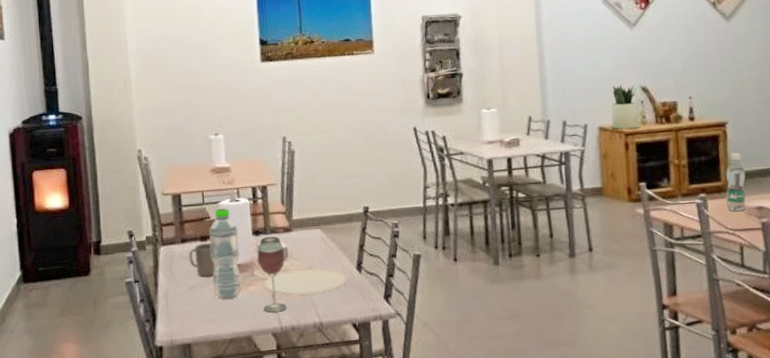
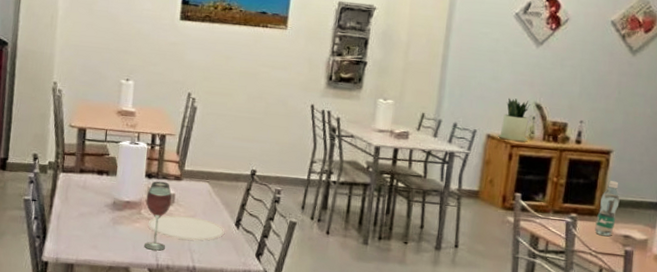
cup: present [189,243,216,277] -> none [84,177,107,208]
water bottle: present [209,208,242,299] -> none [101,148,133,231]

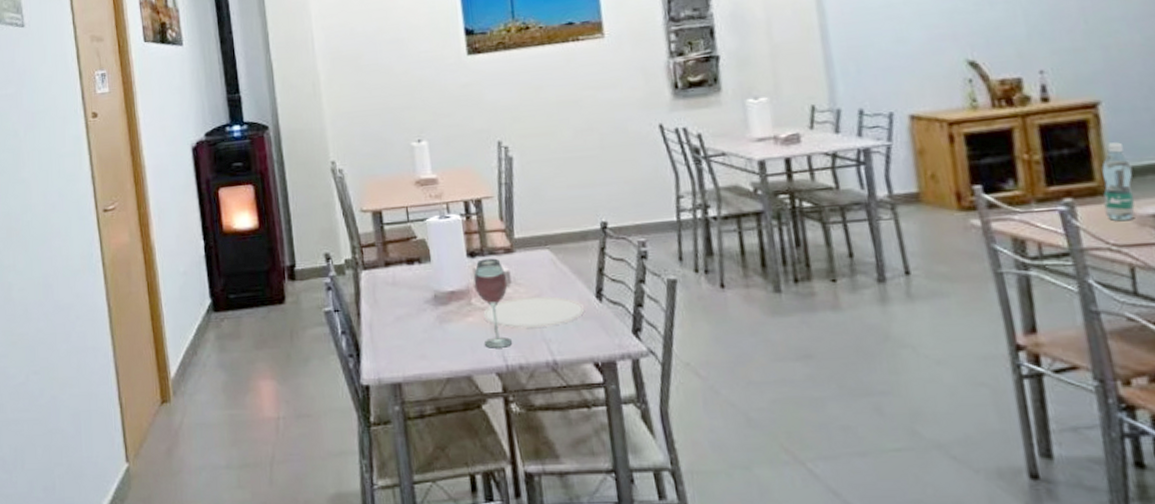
planter: present [497,98,530,142] -> none [924,60,971,118]

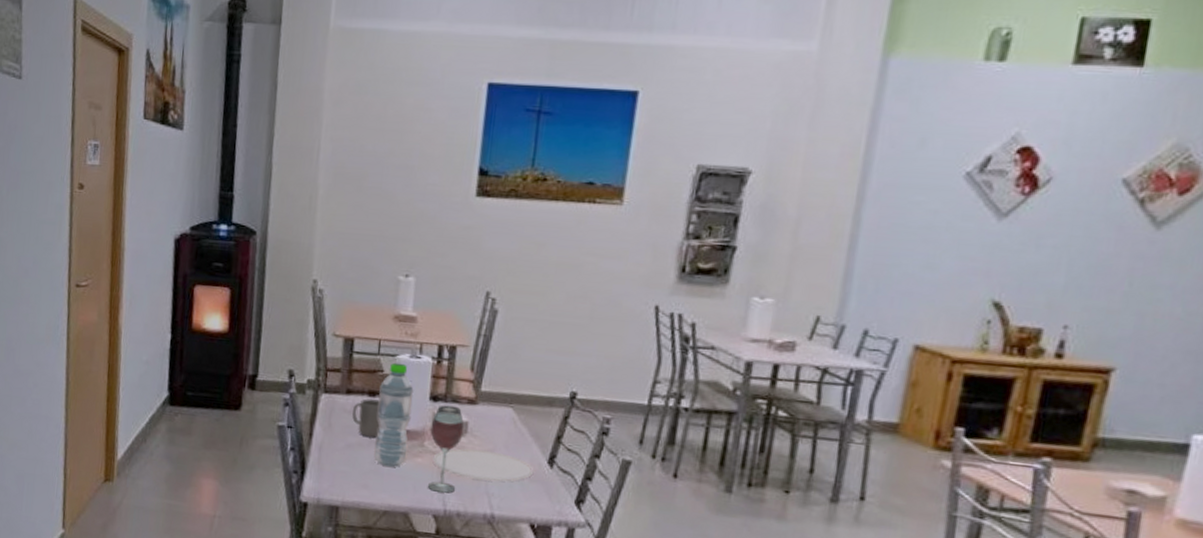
cup: none [395,266,426,306] -> present [352,399,381,438]
water bottle: none [416,226,458,332] -> present [373,362,414,467]
bottle: present [1101,142,1135,221] -> none [1079,411,1124,491]

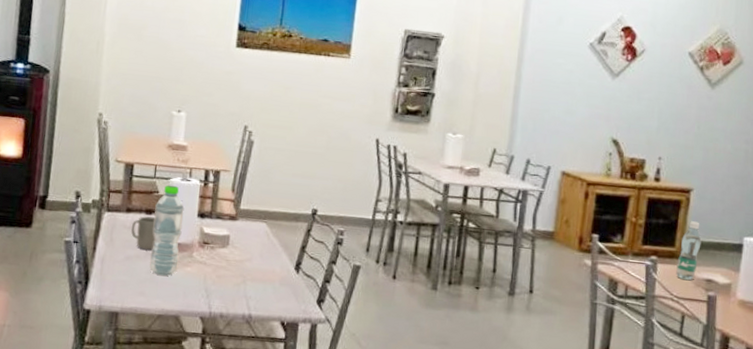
wineglass: present [428,405,465,493] -> none [196,221,227,297]
plate: present [432,448,534,482] -> none [200,258,284,287]
bottle: none [1079,411,1124,491] -> present [676,221,702,281]

